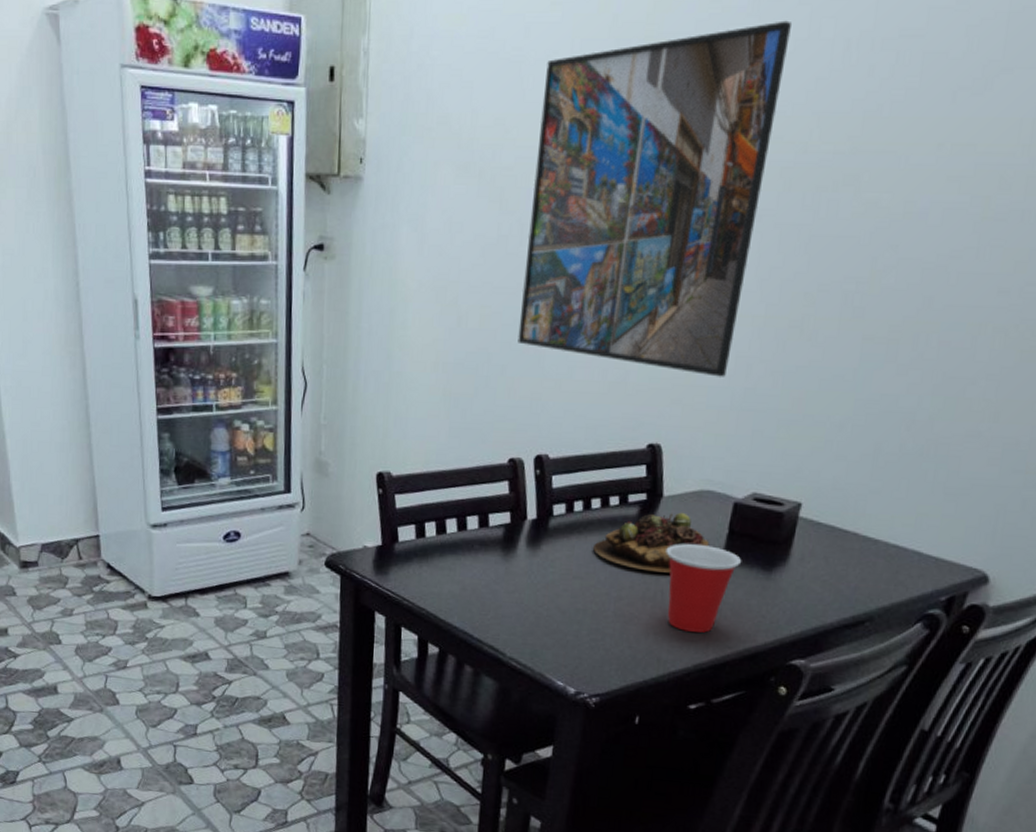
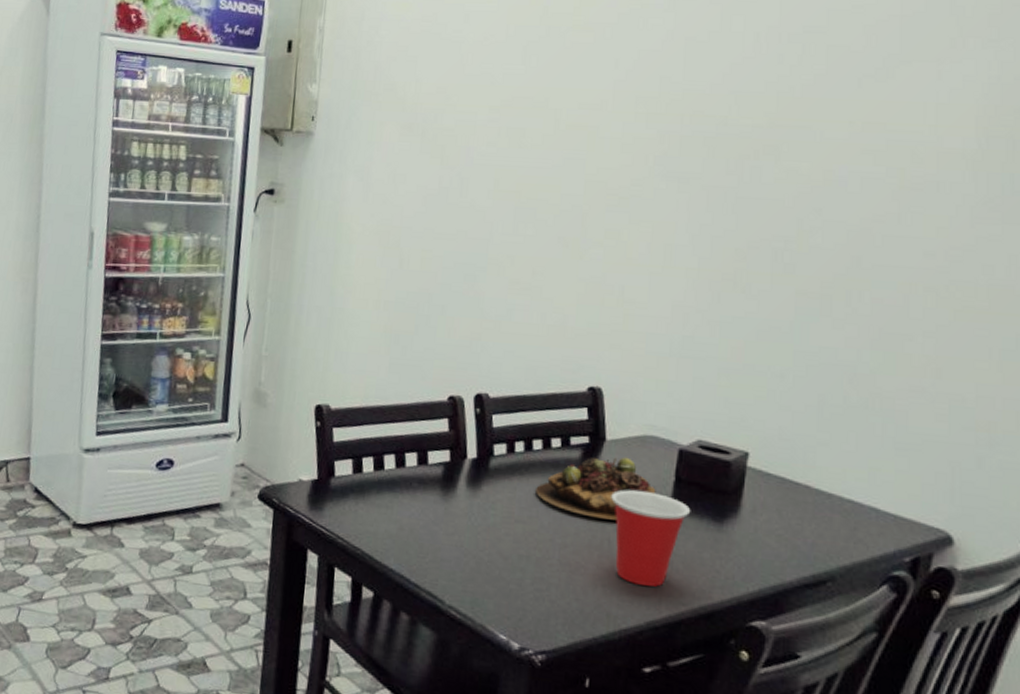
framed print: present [517,20,791,377] -> none [457,16,705,325]

